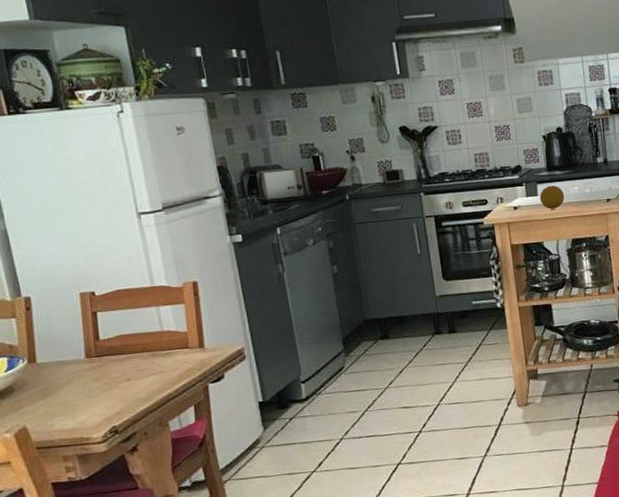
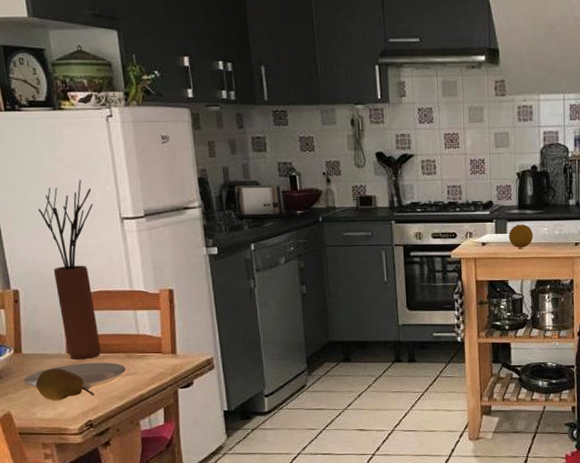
plate: none [39,363,151,400] -> present [23,362,126,389]
vase: none [48,178,123,364] -> present [38,180,101,359]
fruit: none [52,374,118,410] -> present [35,368,95,401]

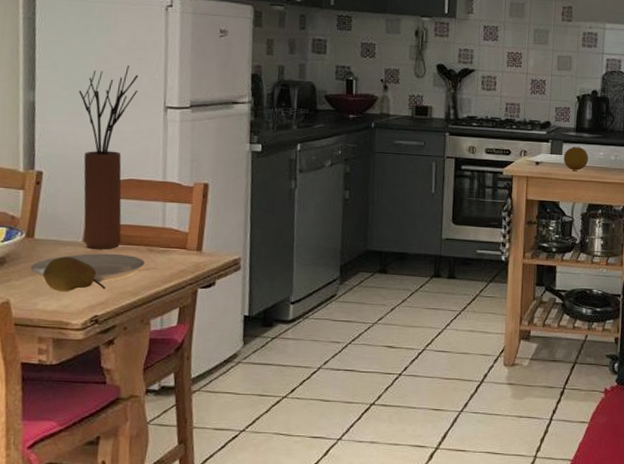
toaster: present [235,184,288,220] -> none [286,85,343,121]

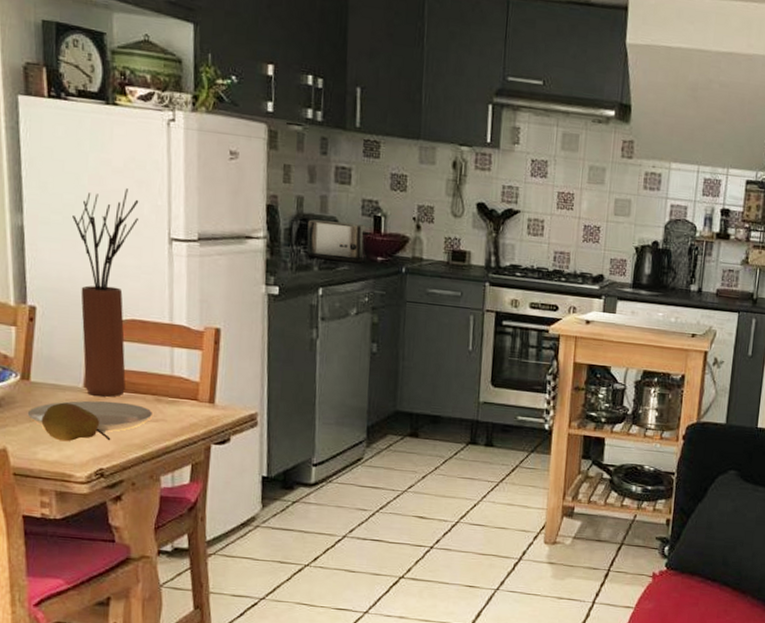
toaster: none [286,85,343,121] -> present [306,219,370,264]
fruit: present [563,147,589,171] -> none [617,305,646,333]

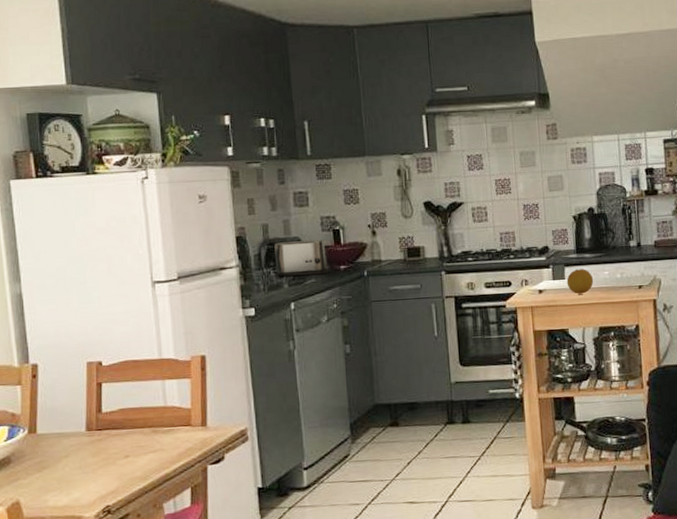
plate: present [27,400,152,432] -> none [36,439,150,473]
fruit: present [41,402,111,442] -> none [49,448,115,486]
vase: present [72,188,139,397] -> none [65,244,124,438]
fruit: none [617,305,646,333] -> present [566,269,594,294]

